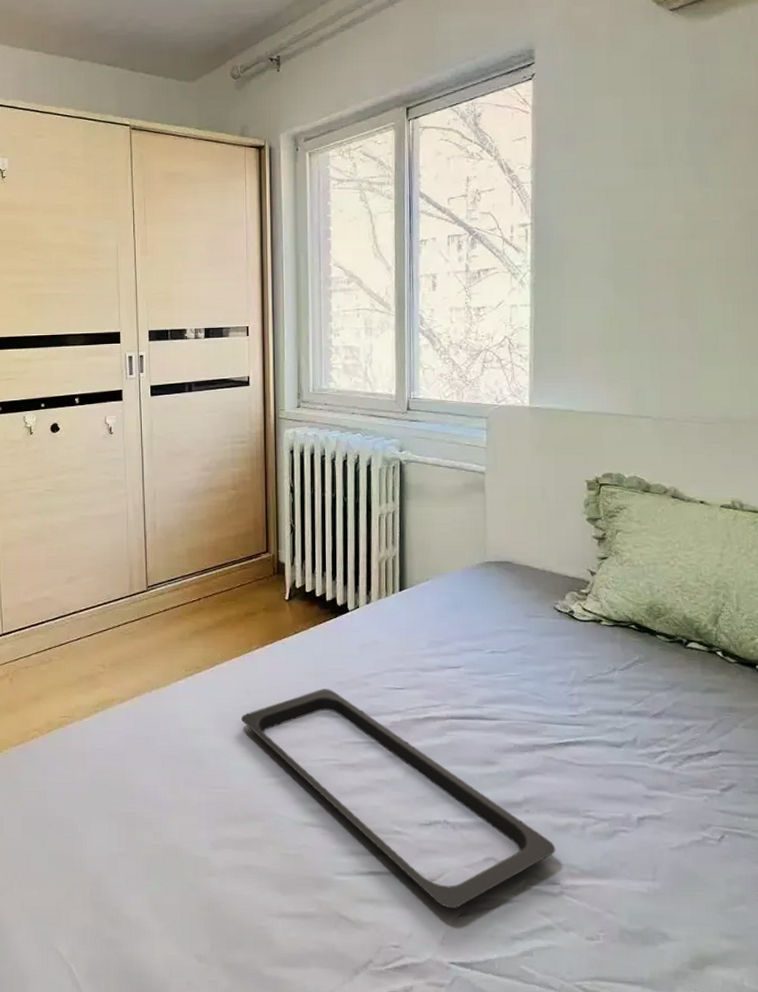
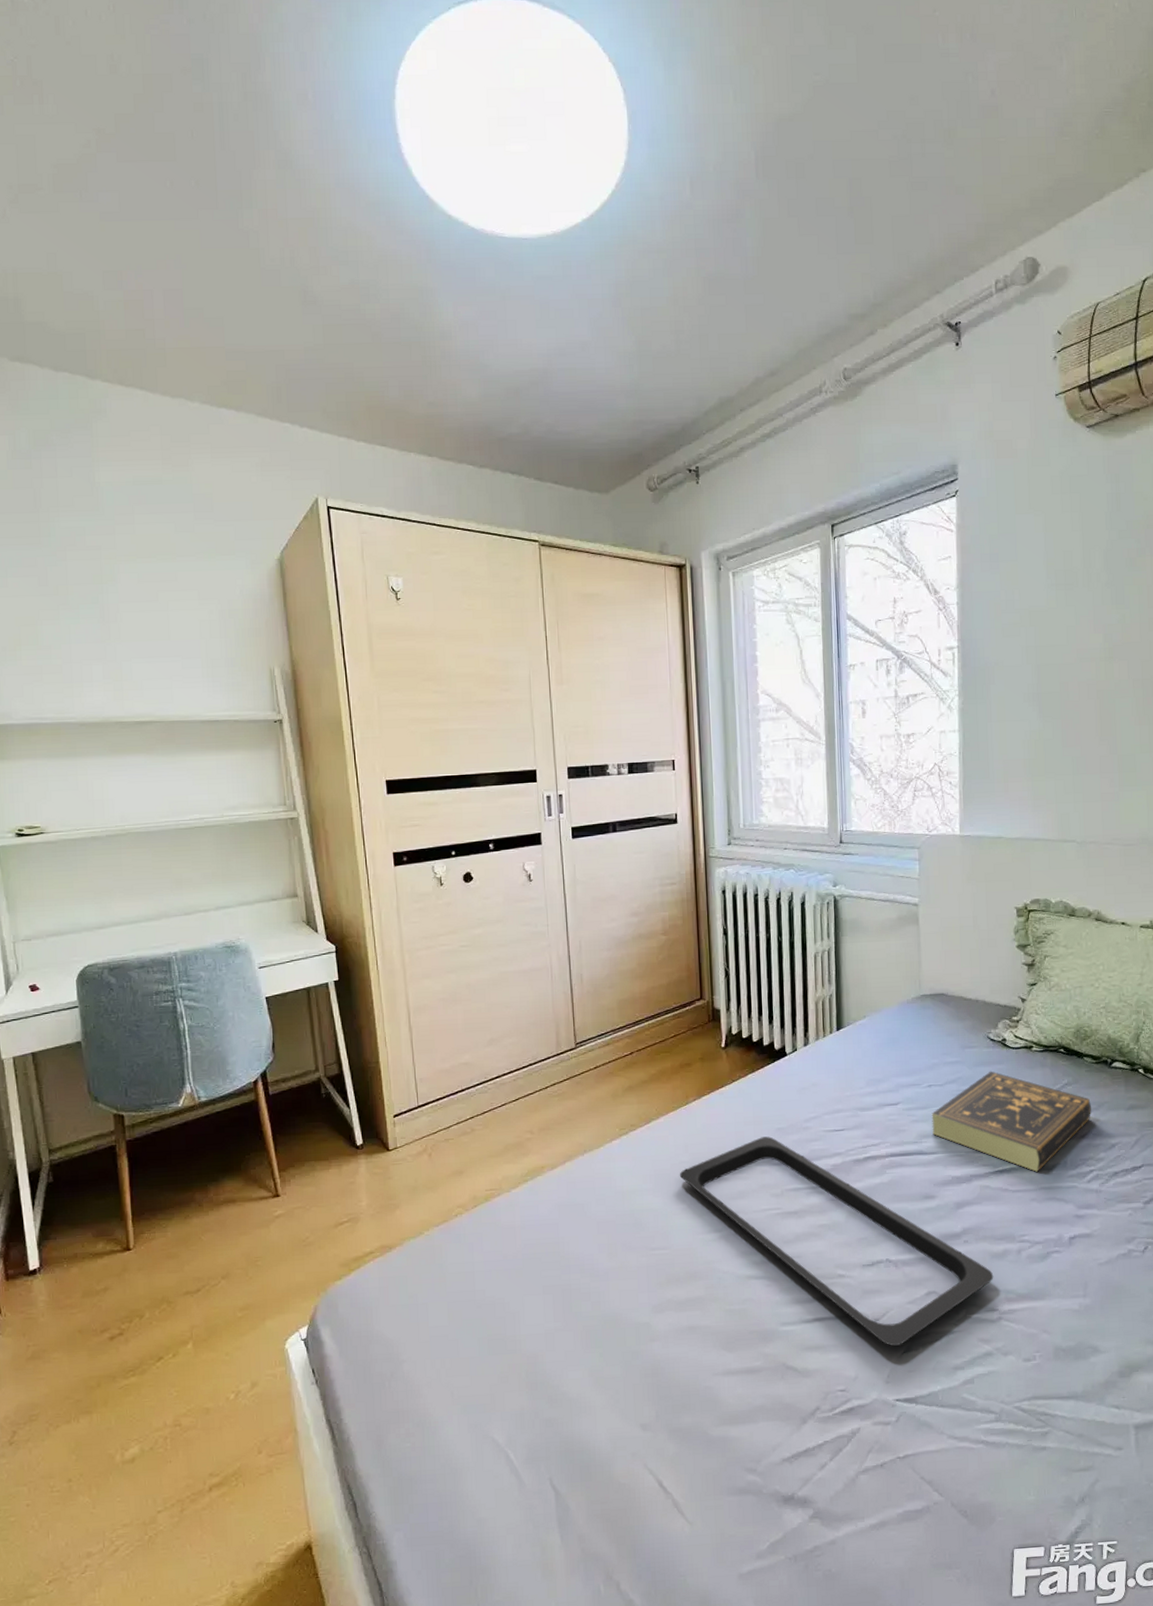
book: none [494,642,664,748] -> present [931,1071,1091,1172]

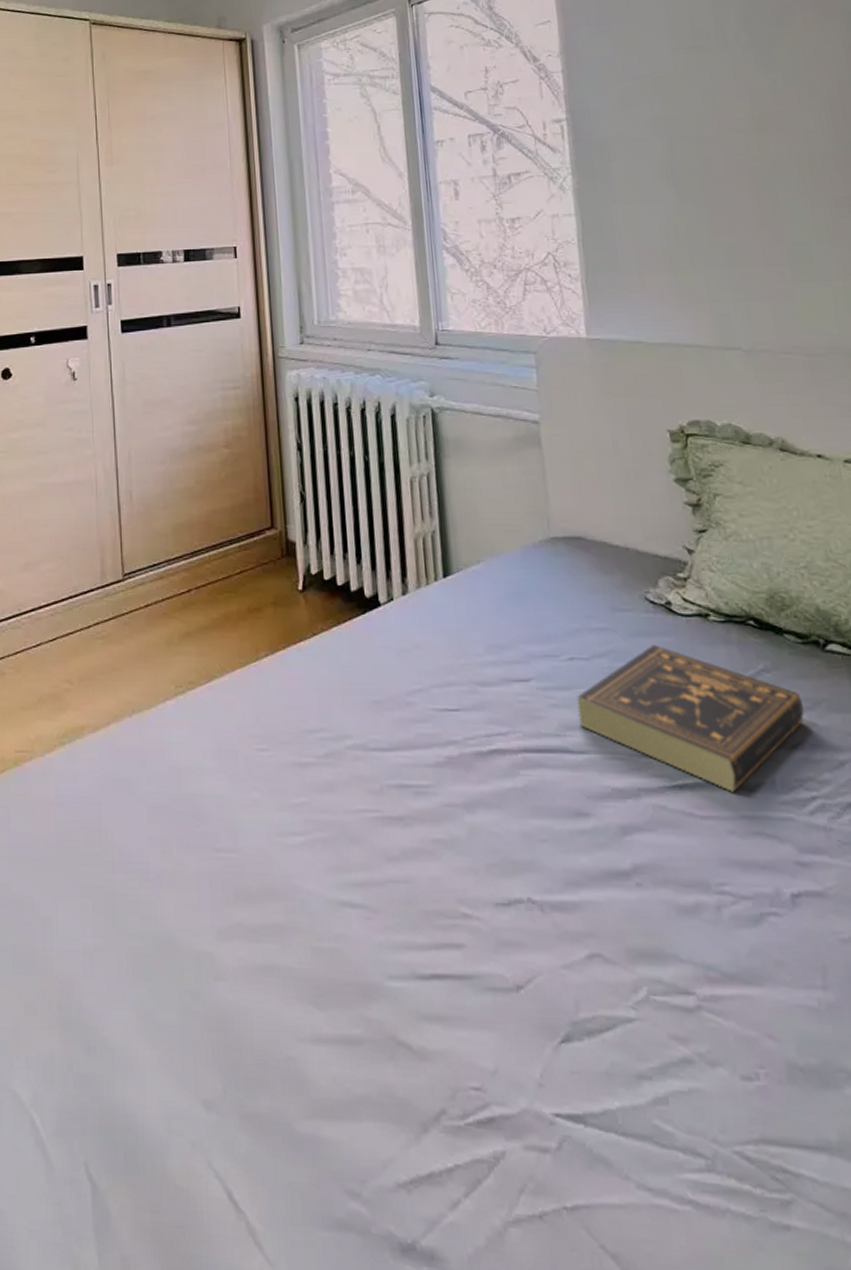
serving tray: present [680,1136,994,1347] -> none [250,711,685,1032]

